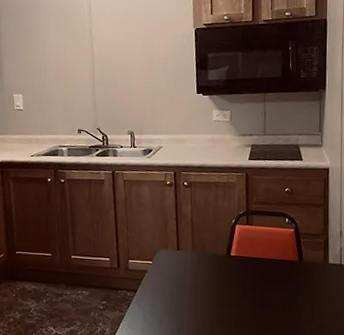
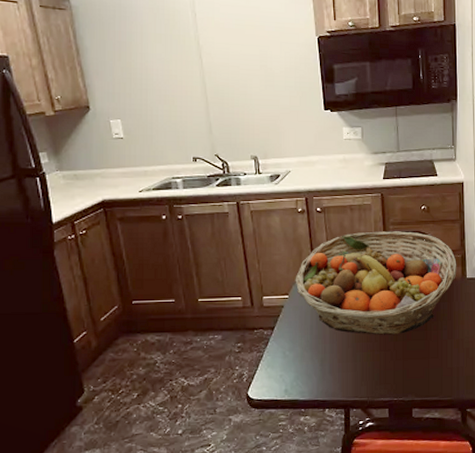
fruit basket: none [159,208,319,312] -> present [295,231,457,335]

